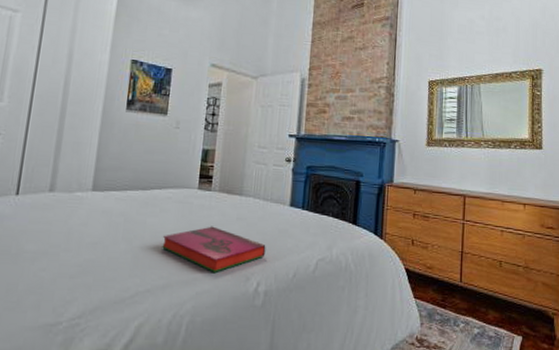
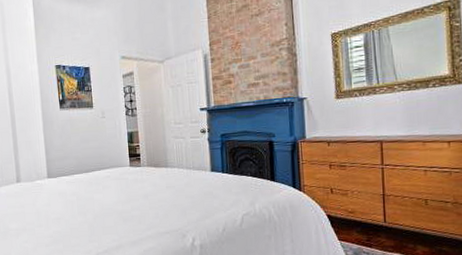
hardback book: present [161,226,266,272] -> none [109,195,196,233]

